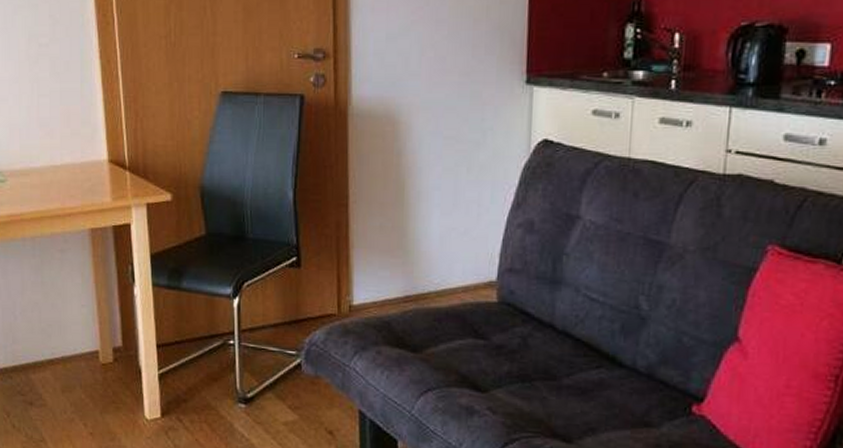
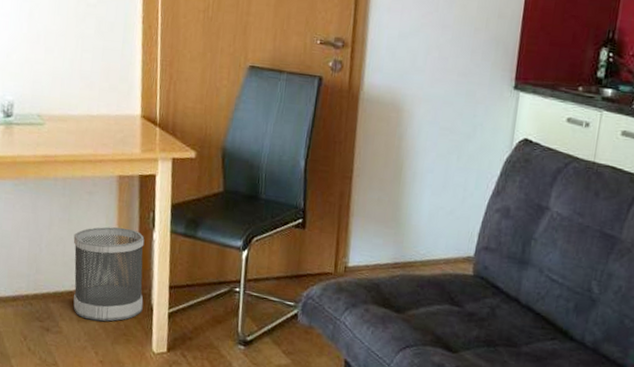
wastebasket: none [49,285,130,390] -> present [73,226,145,322]

